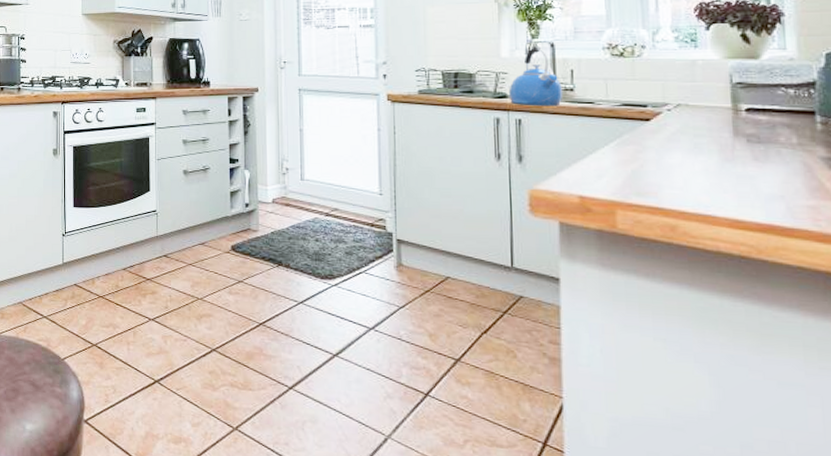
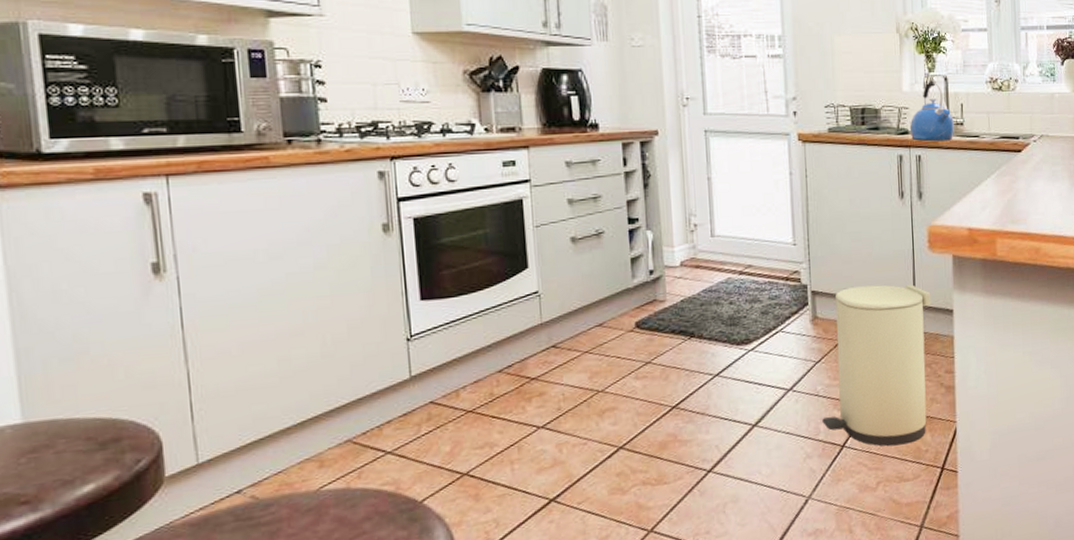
pedal bin: none [405,241,532,408] -> present [822,284,931,446]

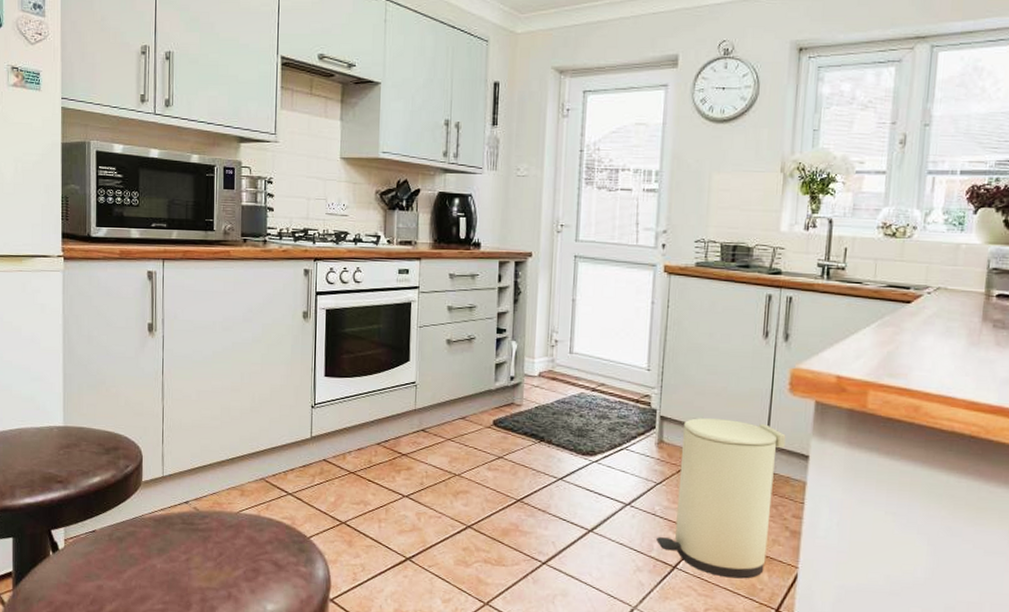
kettle: present [909,80,955,142] -> none [783,222,835,285]

